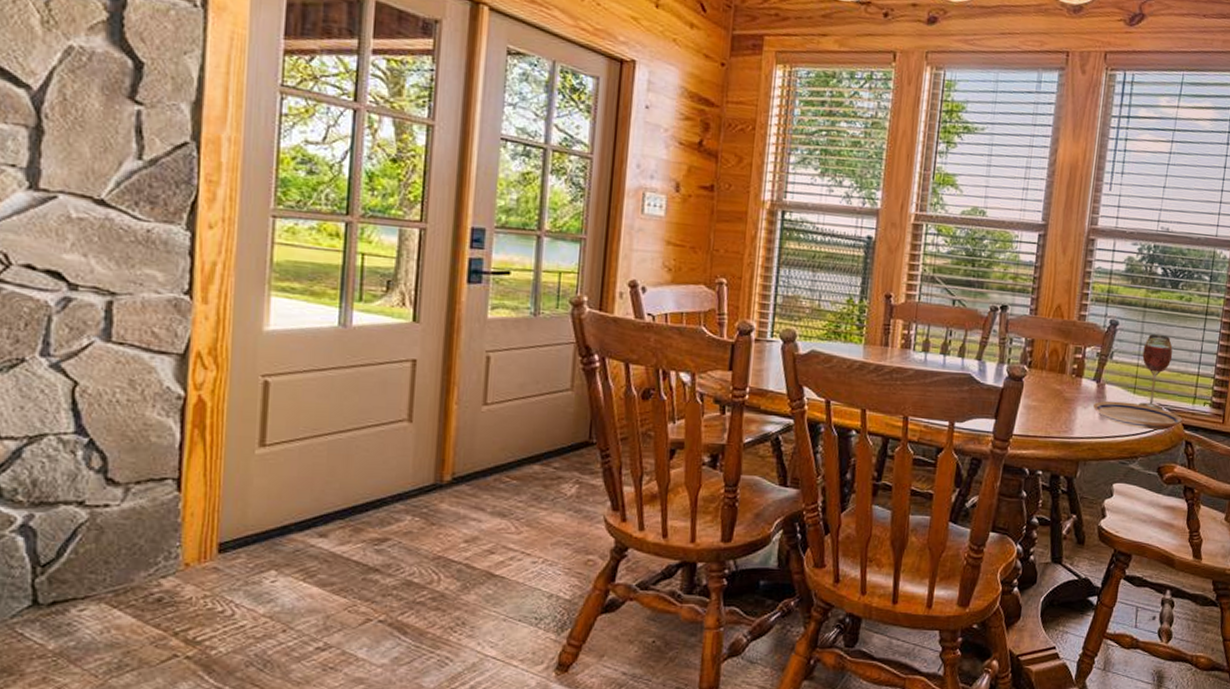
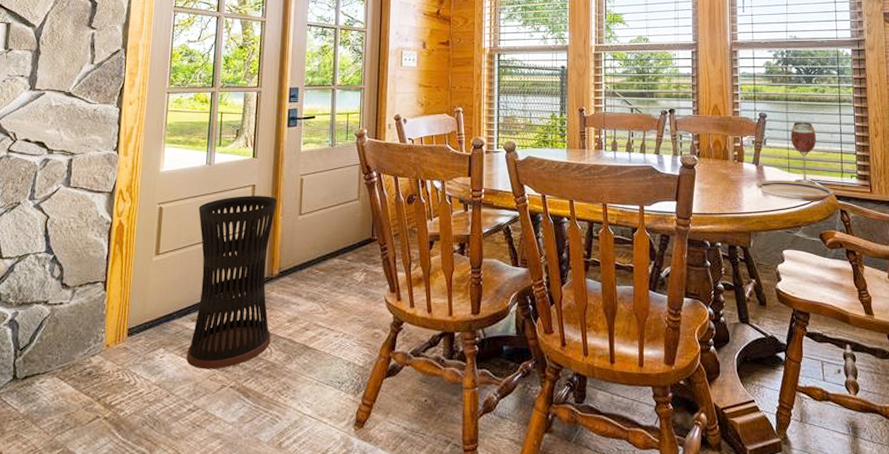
umbrella stand: none [312,373,450,599] -> present [186,196,277,369]

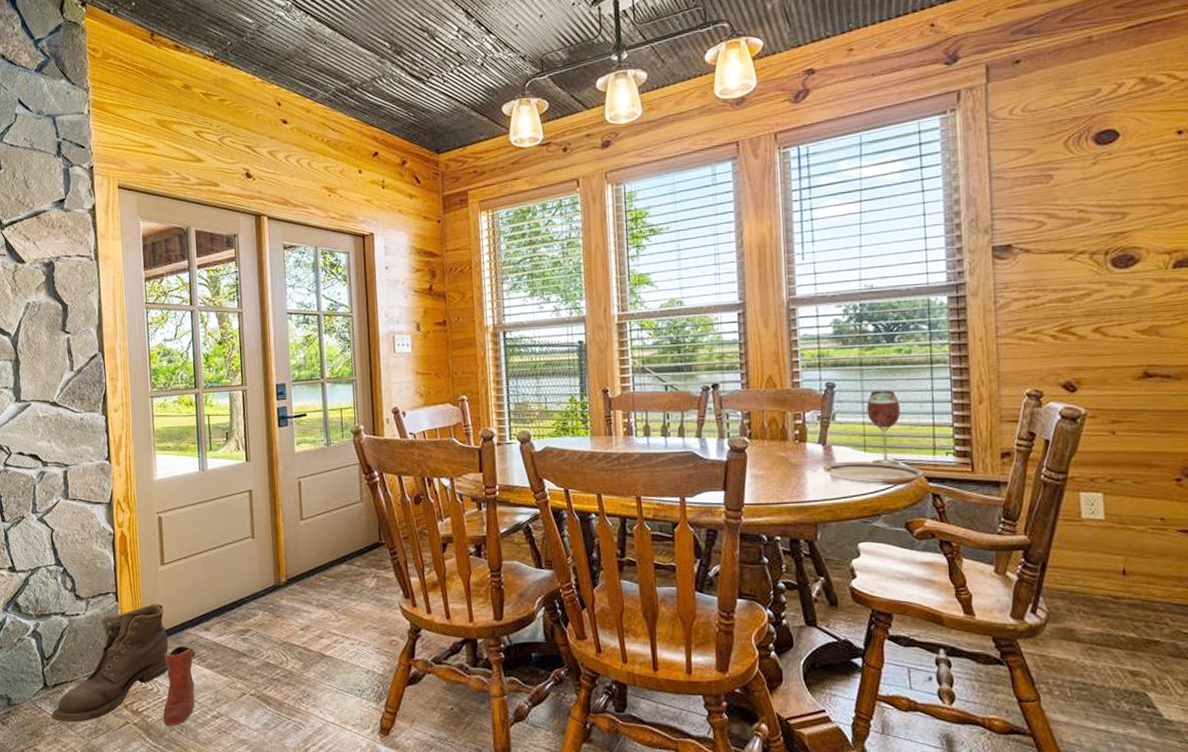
boot: none [16,293,153,417] -> present [52,603,168,722]
boot: none [136,337,180,421] -> present [163,646,196,727]
umbrella stand: present [186,196,277,369] -> none [197,501,286,678]

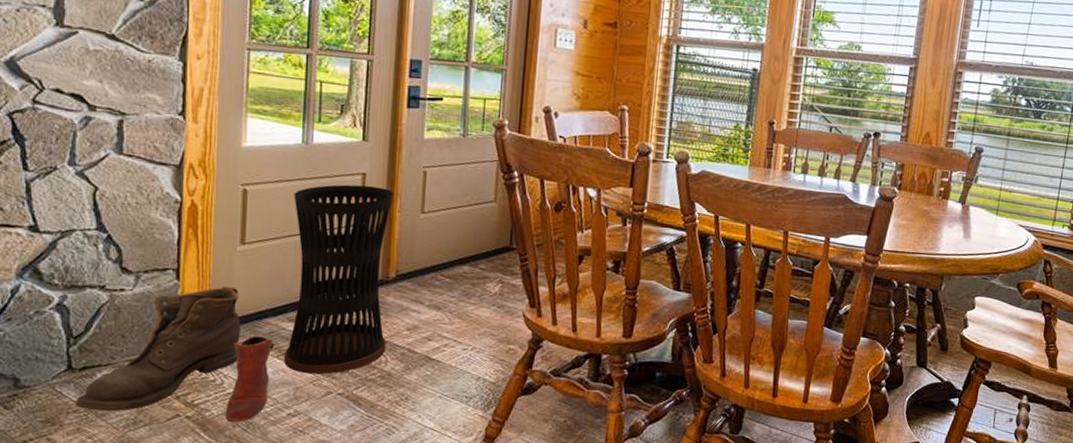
umbrella stand: none [197,501,286,678] -> present [284,184,393,374]
plate: present [823,461,924,487] -> none [958,221,1042,250]
wineglass: present [867,390,901,465] -> none [1001,161,1035,231]

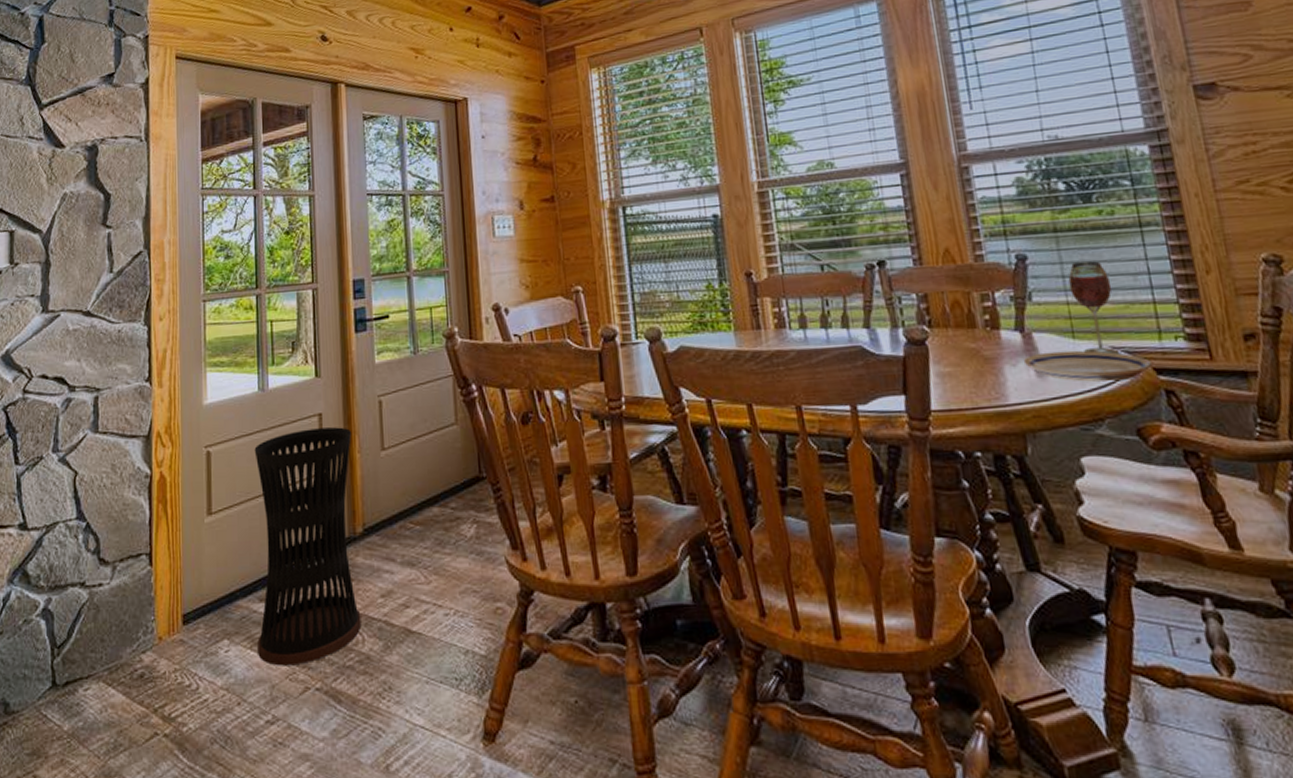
boot: present [76,286,241,412] -> none [60,566,212,736]
boot: present [225,336,275,423] -> none [202,624,247,739]
plate: none [958,221,1042,250] -> present [1024,350,1151,383]
wineglass: none [1001,161,1035,231] -> present [1068,261,1120,355]

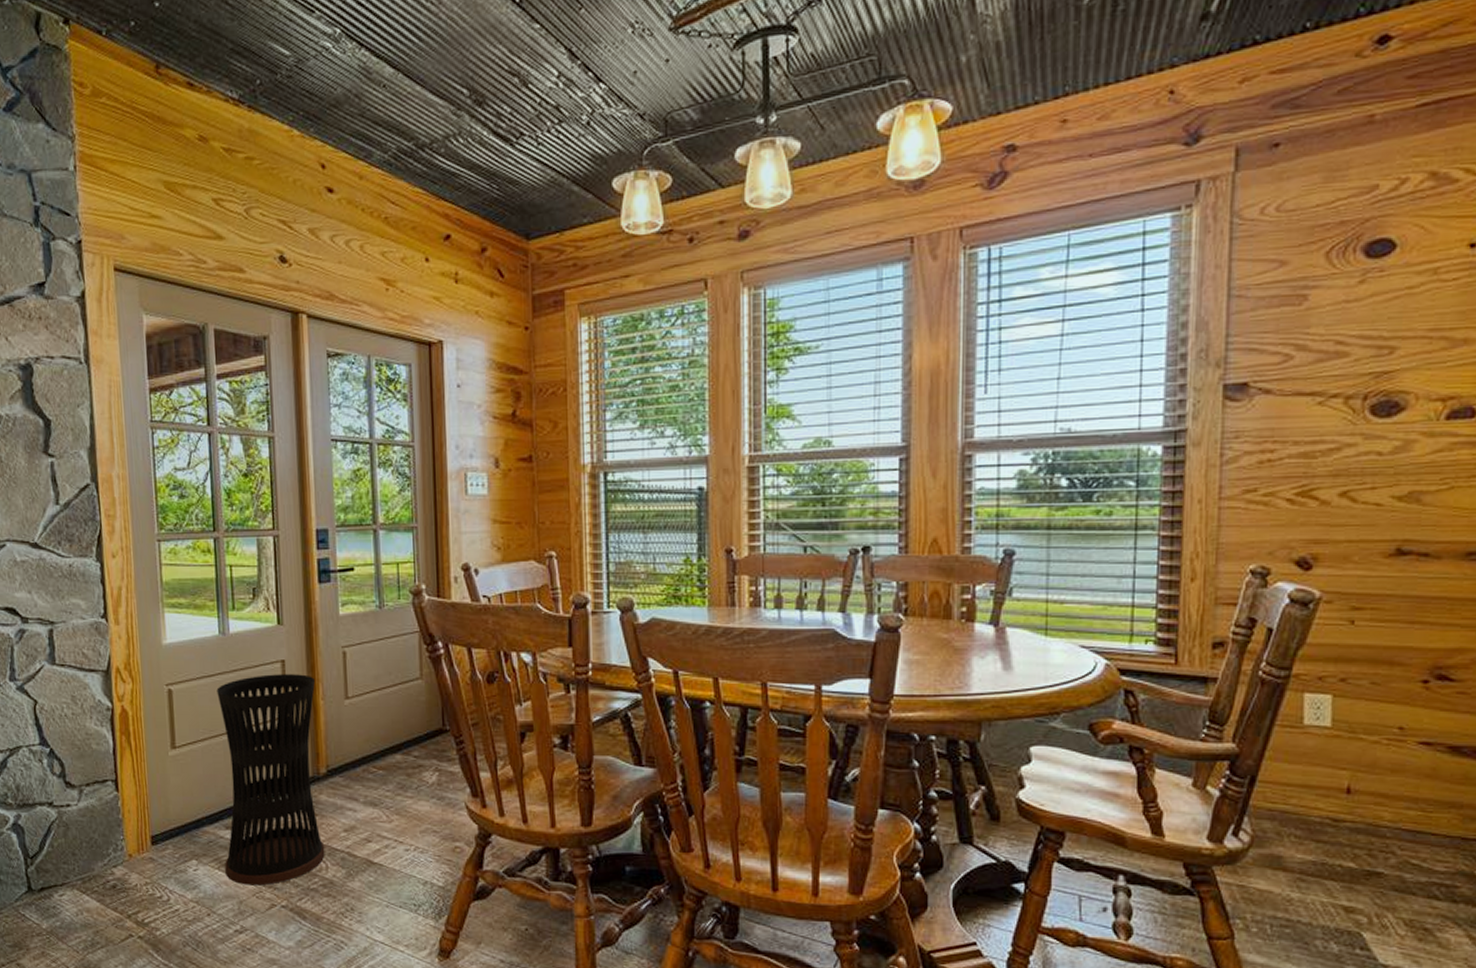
plate: present [1024,350,1151,383] -> none [993,647,1117,679]
wineglass: present [1068,261,1120,355] -> none [1052,561,1094,653]

